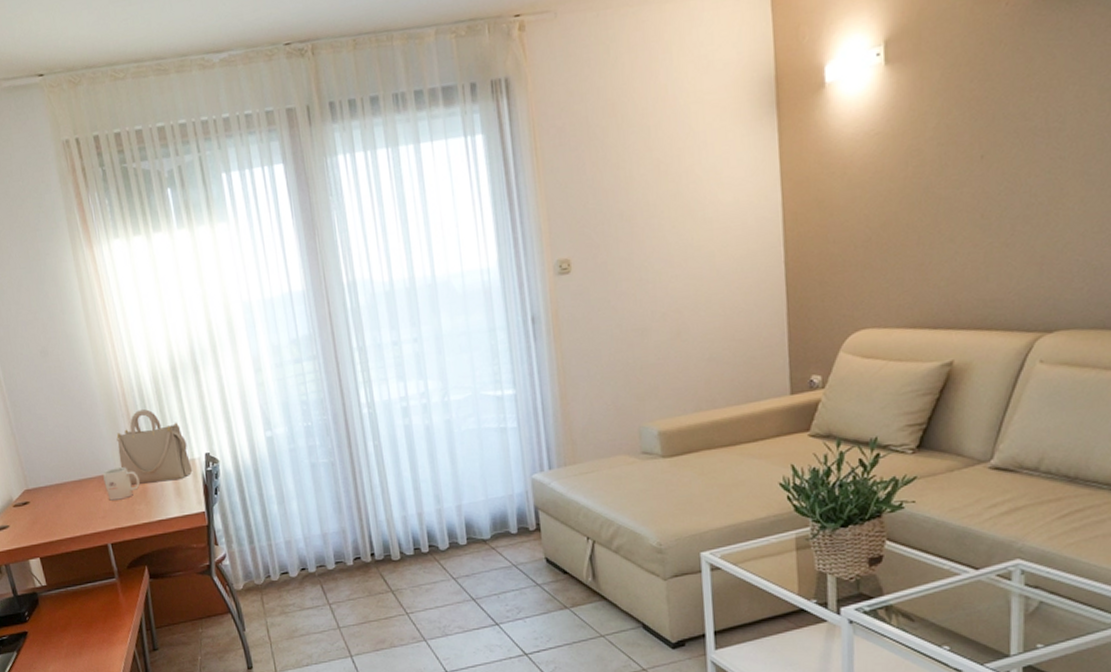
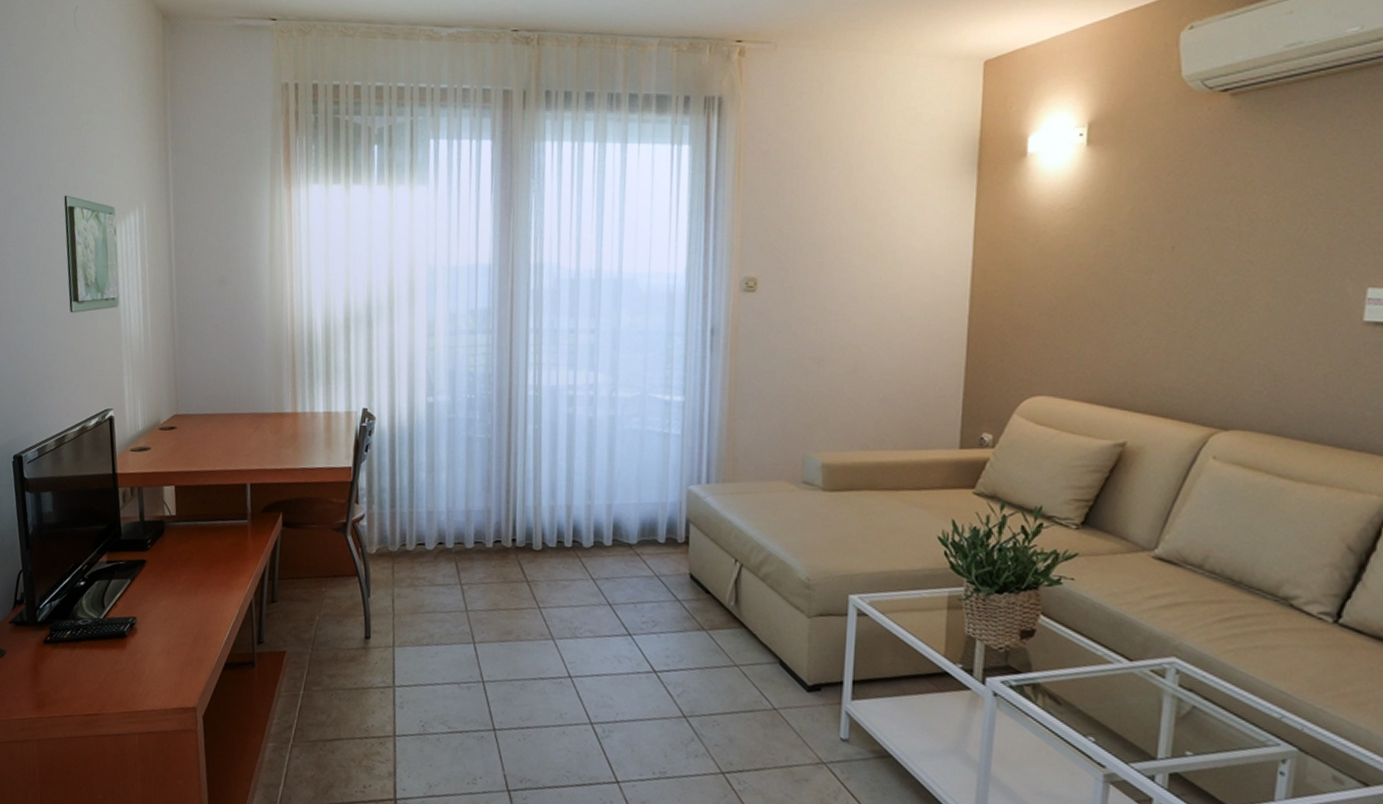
mug: present [103,467,140,501] -> none [255,407,292,441]
handbag: present [116,409,193,485] -> none [275,354,347,431]

